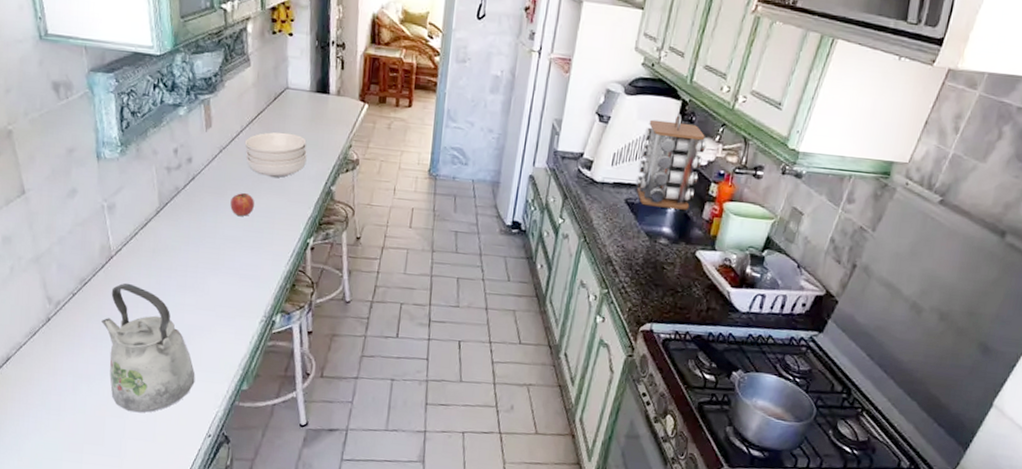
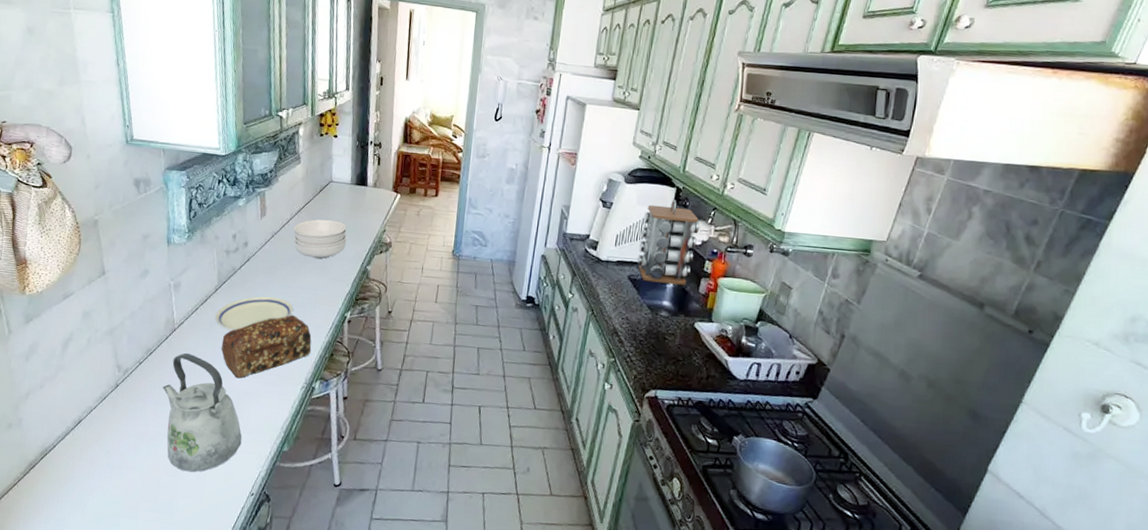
plate: none [158,219,248,259] -> present [215,296,293,331]
bread loaf: none [166,241,270,311] -> present [221,315,312,379]
fruit: present [230,192,255,217] -> none [279,272,301,293]

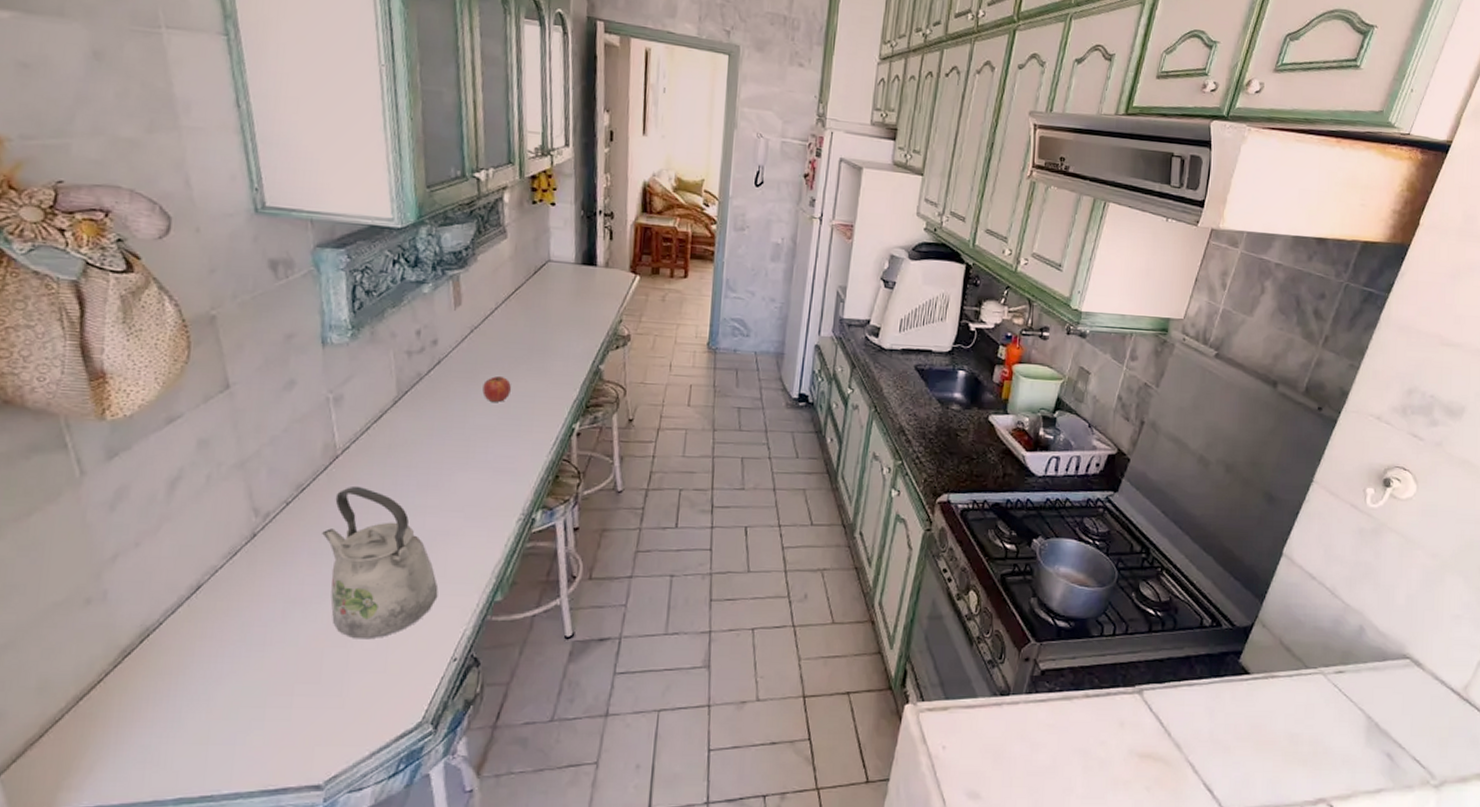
plate: present [215,296,293,331] -> none [395,407,503,454]
bread loaf: present [221,315,312,379] -> none [404,430,529,514]
fruit: none [279,272,301,293] -> present [482,375,512,403]
bowl: present [293,219,347,259] -> none [499,308,572,358]
spice rack: present [636,199,699,285] -> none [924,278,992,374]

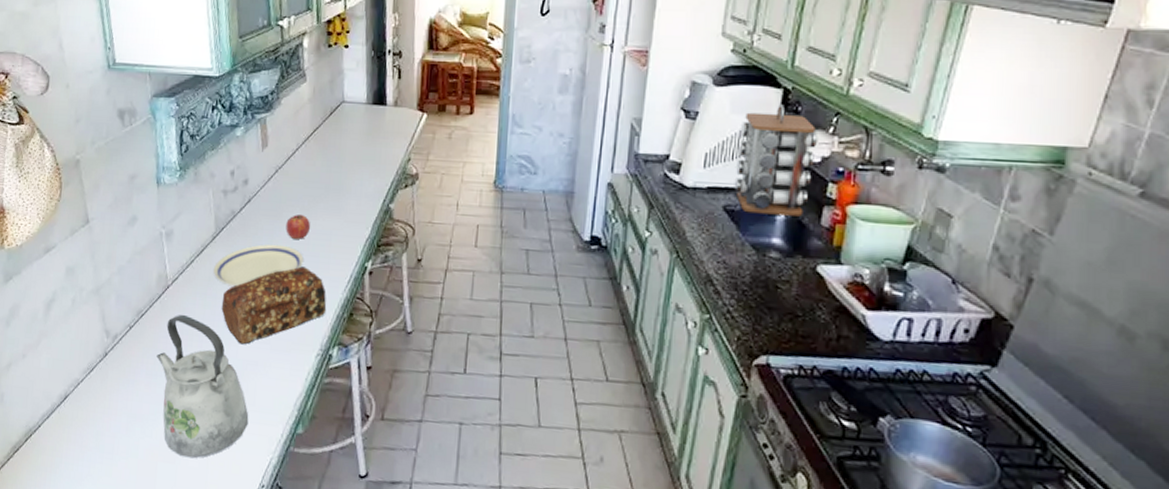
plate: none [395,407,503,454] -> present [214,244,304,287]
bread loaf: none [404,430,529,514] -> present [221,266,327,345]
spice rack: none [924,278,992,374] -> present [734,104,817,217]

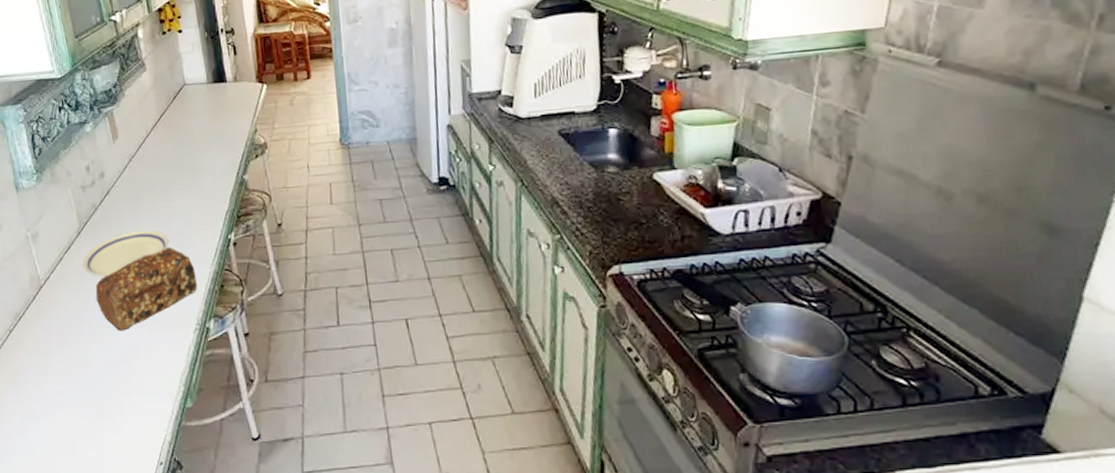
kettle: present [156,314,249,459] -> none [40,311,139,448]
fruit: present [286,214,311,240] -> none [147,197,171,224]
spice rack: present [734,104,817,217] -> none [564,27,637,134]

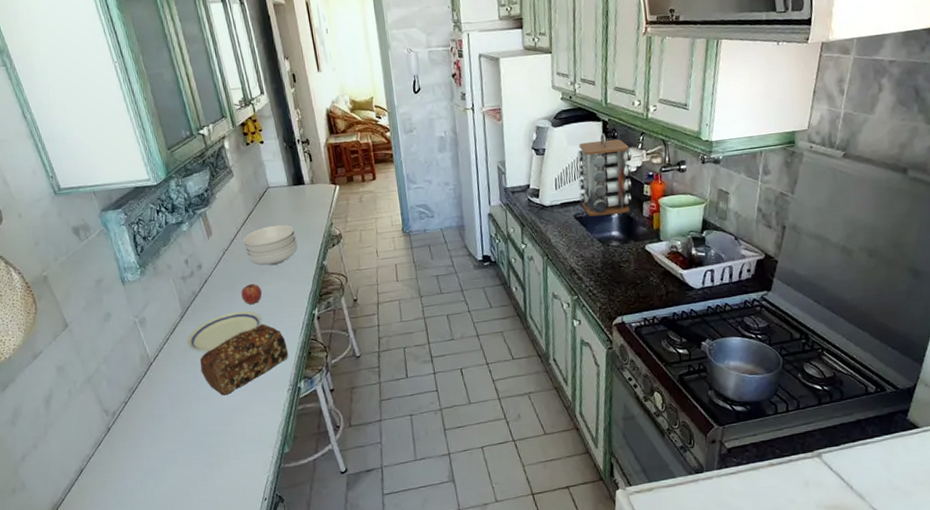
fruit: none [147,197,171,224] -> present [241,283,263,305]
bowl: none [151,128,215,178] -> present [242,224,298,266]
spice rack: none [564,27,637,134] -> present [577,133,632,217]

